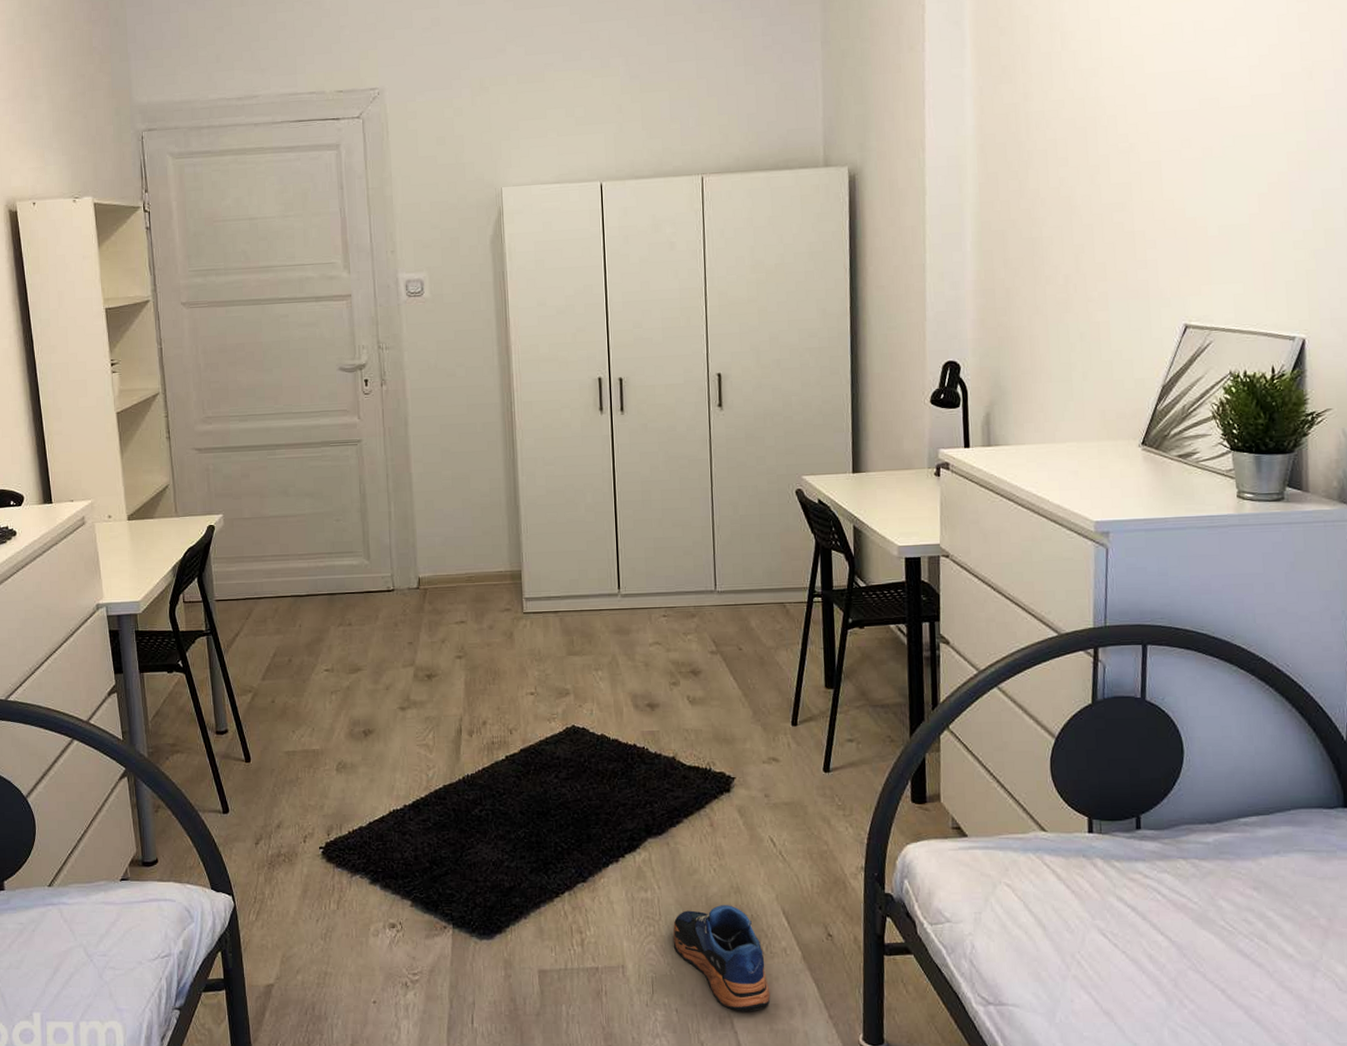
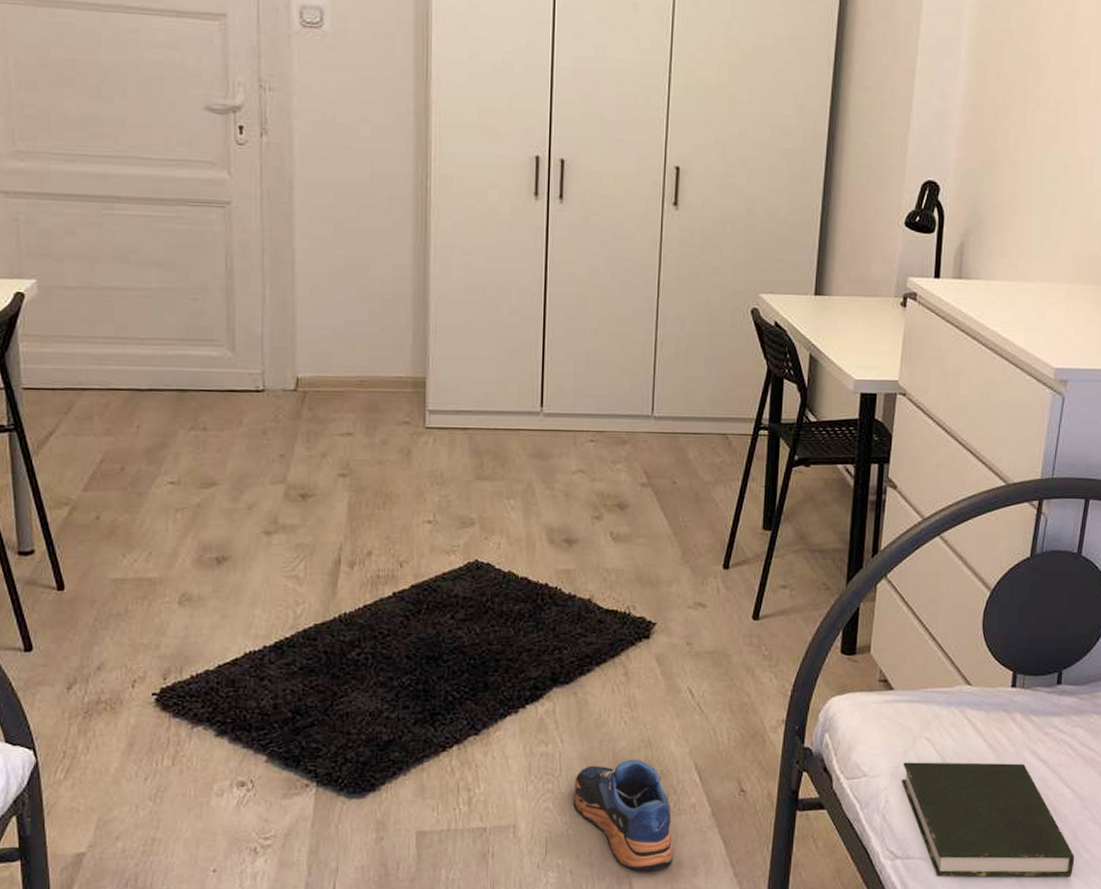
book: none [985,908,1179,1028] -> present [901,762,1075,878]

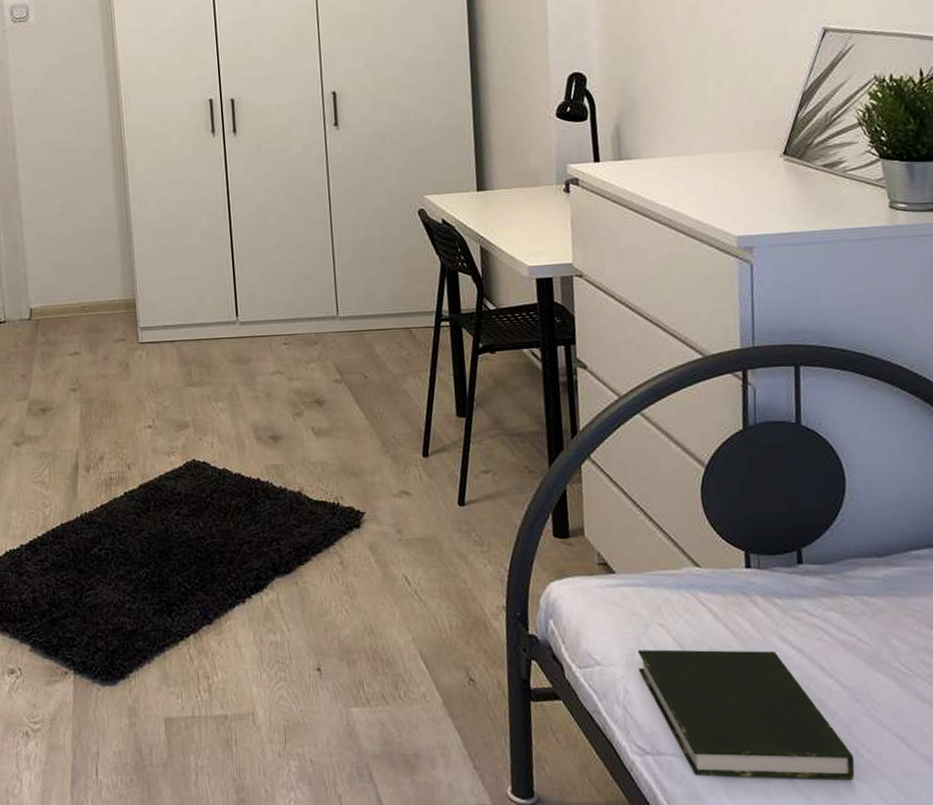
shoe: present [572,760,674,872] -> none [304,648,411,763]

